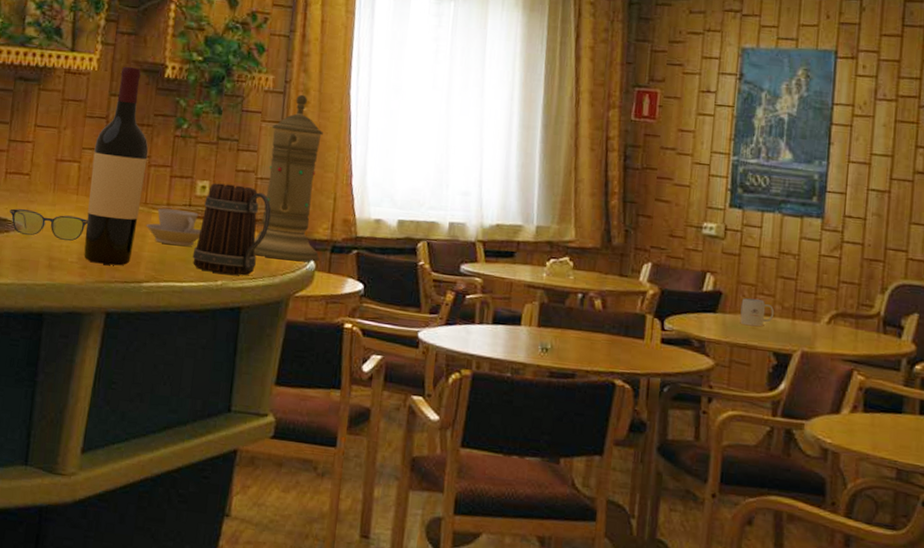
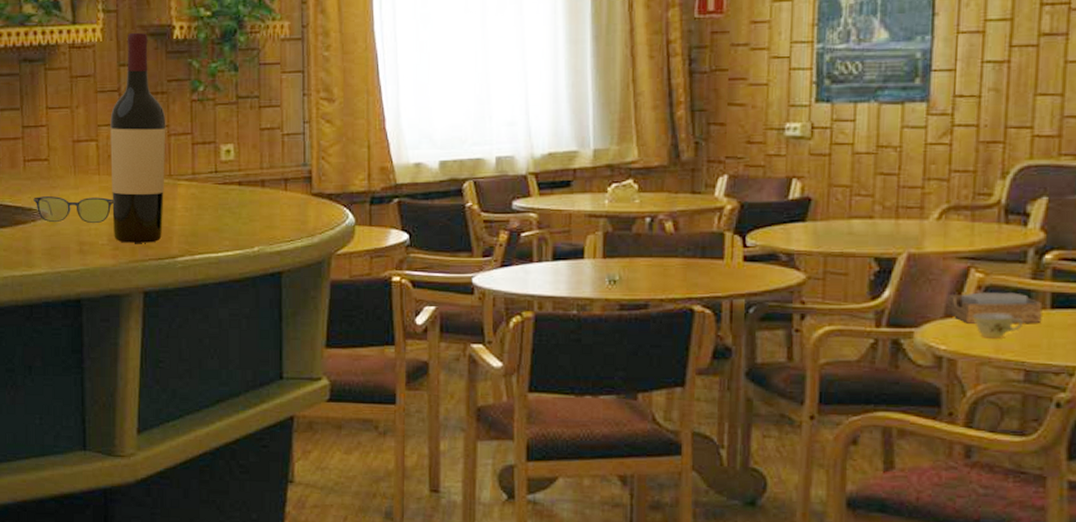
cup: present [146,208,201,246] -> none [173,178,231,216]
beer mug: present [192,183,271,276] -> none [225,144,302,239]
coffee pot: present [253,94,323,262] -> none [288,38,359,218]
mug: present [740,298,775,327] -> none [833,202,874,232]
napkin holder: none [832,393,913,428] -> present [946,292,1043,325]
teacup: none [855,412,896,437] -> present [973,312,1022,338]

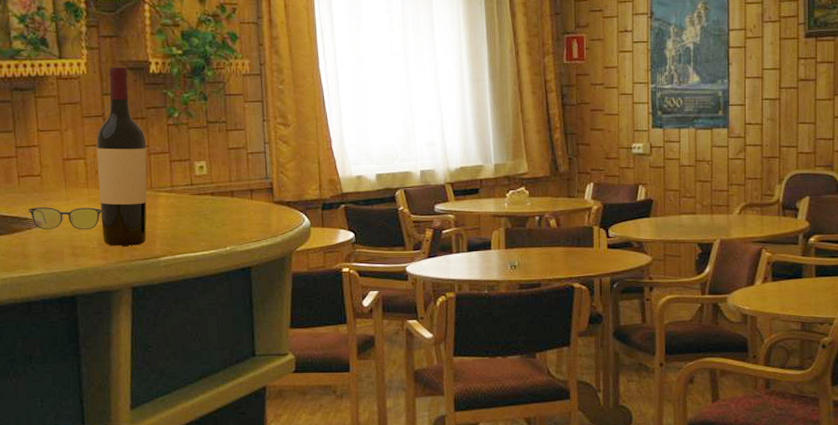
napkin holder: present [946,292,1043,325] -> none [748,266,810,291]
teacup: present [973,312,1022,338] -> none [766,281,798,300]

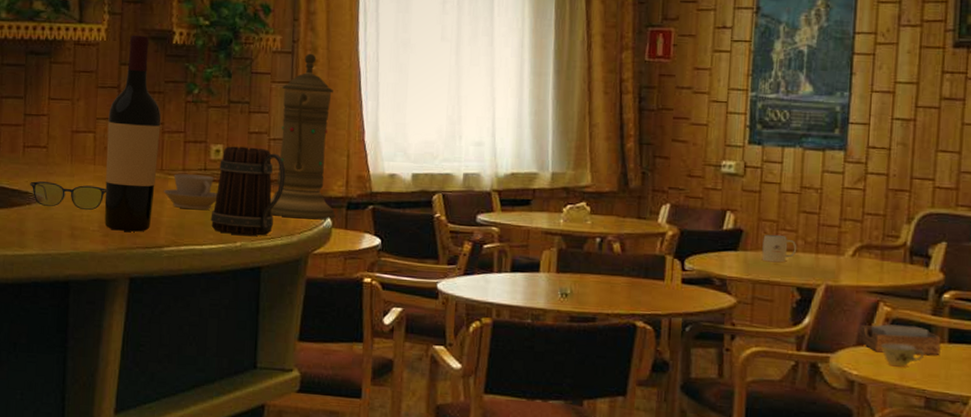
cup: none [155,190,205,221] -> present [163,174,218,210]
beer mug: none [201,161,265,240] -> present [210,146,286,236]
coffee pot: none [254,74,313,221] -> present [270,53,336,220]
mug: none [669,202,696,225] -> present [761,235,797,263]
napkin holder: none [748,266,810,291] -> present [858,324,941,356]
teacup: none [766,281,798,300] -> present [881,343,924,367]

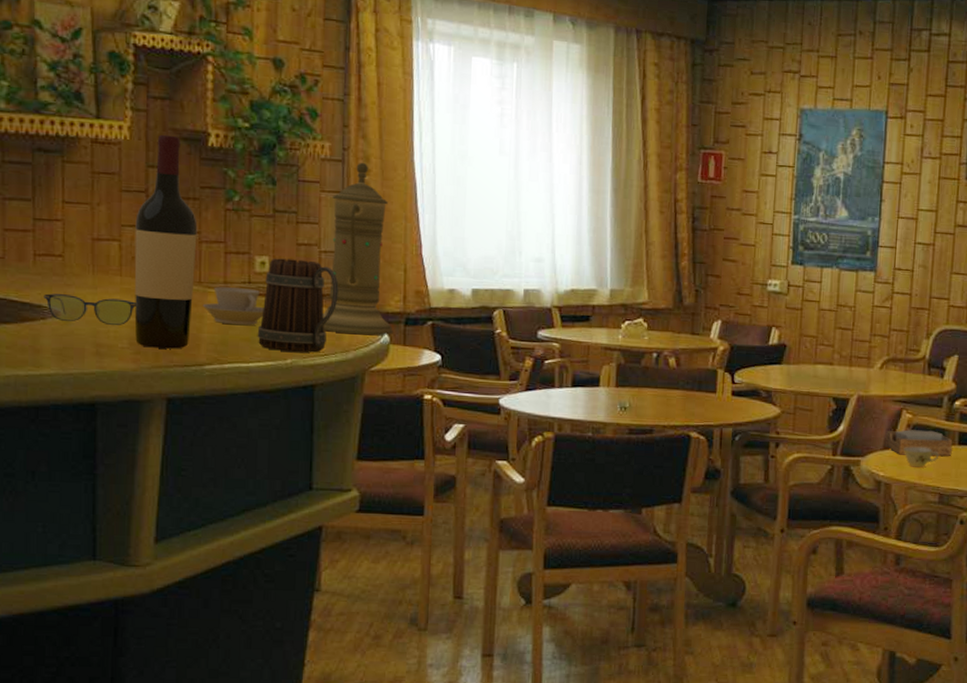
mug: present [761,235,797,263] -> none [803,349,834,375]

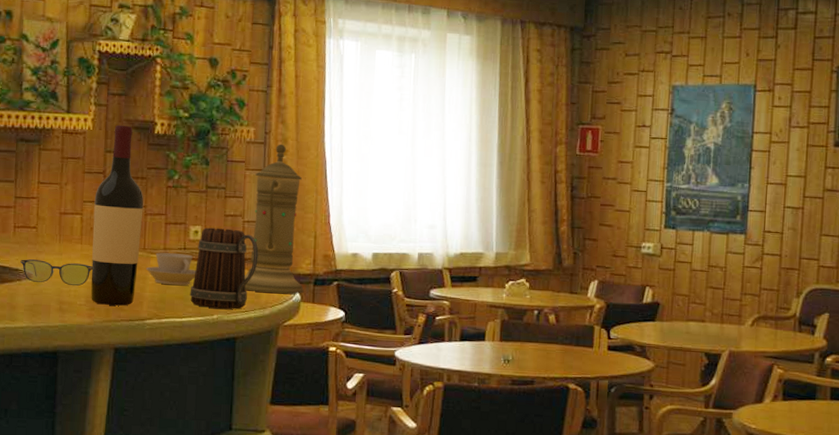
napkin holder: present [885,429,953,457] -> none [756,384,825,412]
teacup: present [904,446,939,468] -> none [775,400,810,421]

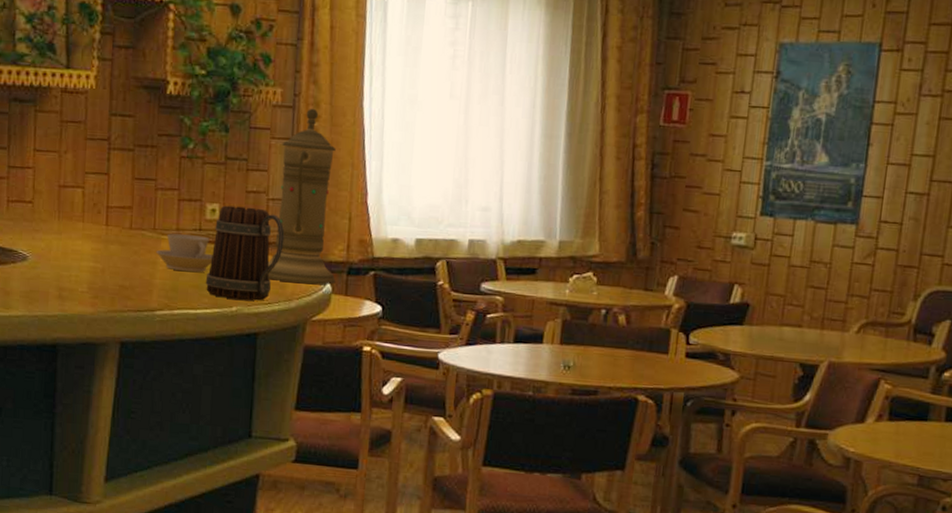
glasses: present [20,259,93,287] -> none [15,238,96,271]
wine bottle: present [90,125,144,306] -> none [93,83,154,294]

